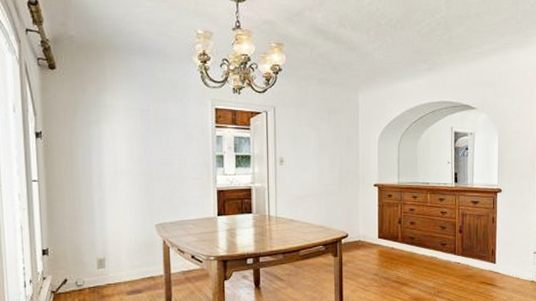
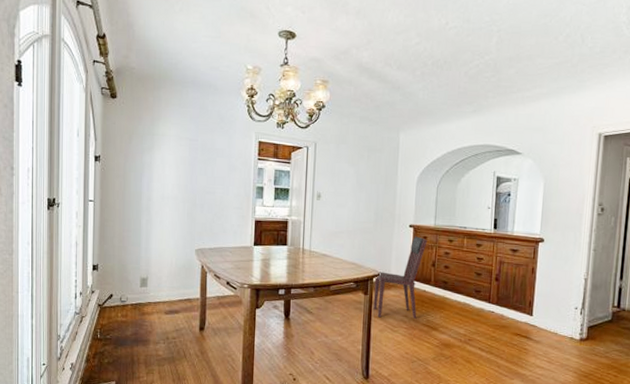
dining chair: none [343,195,393,279] -> present [373,236,428,319]

